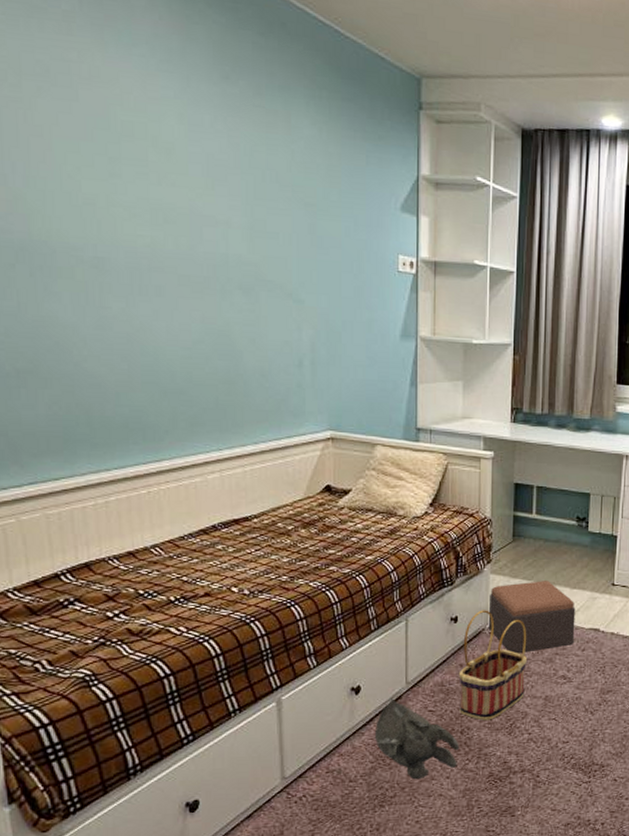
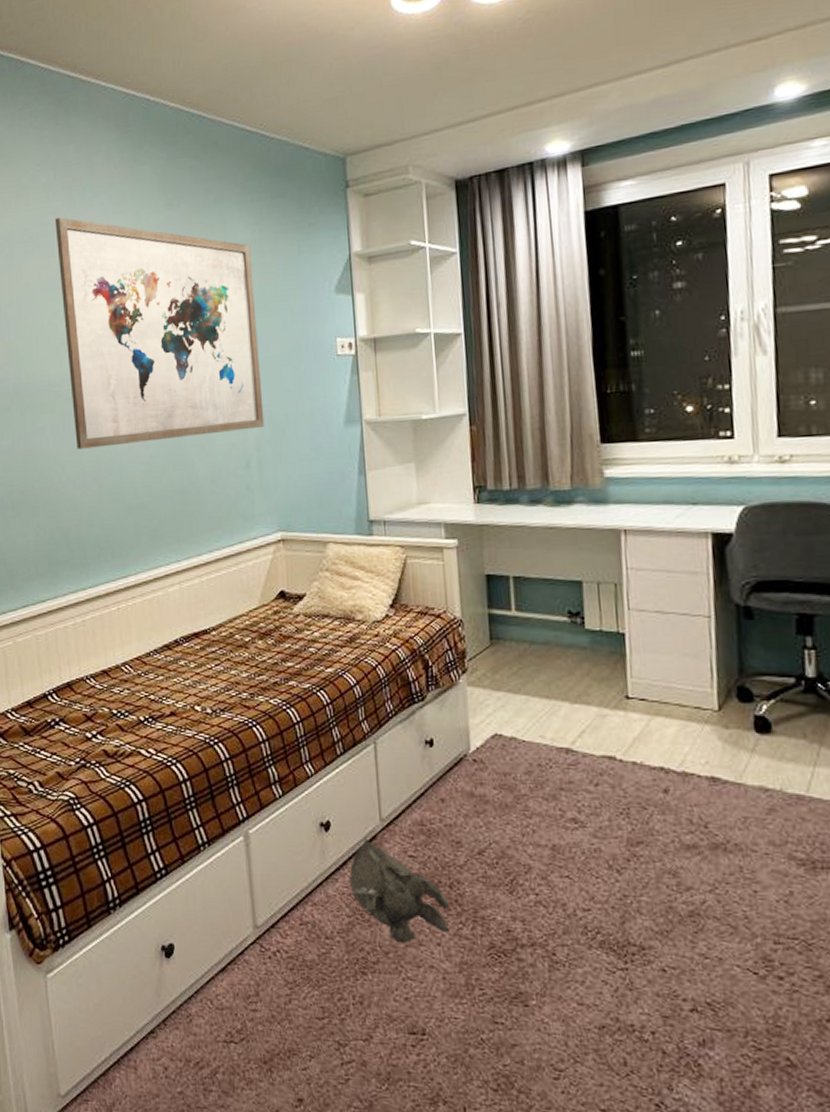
wall art: none [79,57,320,330] -> present [54,217,265,449]
basket: present [458,610,527,721] -> none [440,731,525,873]
footstool: present [488,581,576,654] -> none [468,694,583,788]

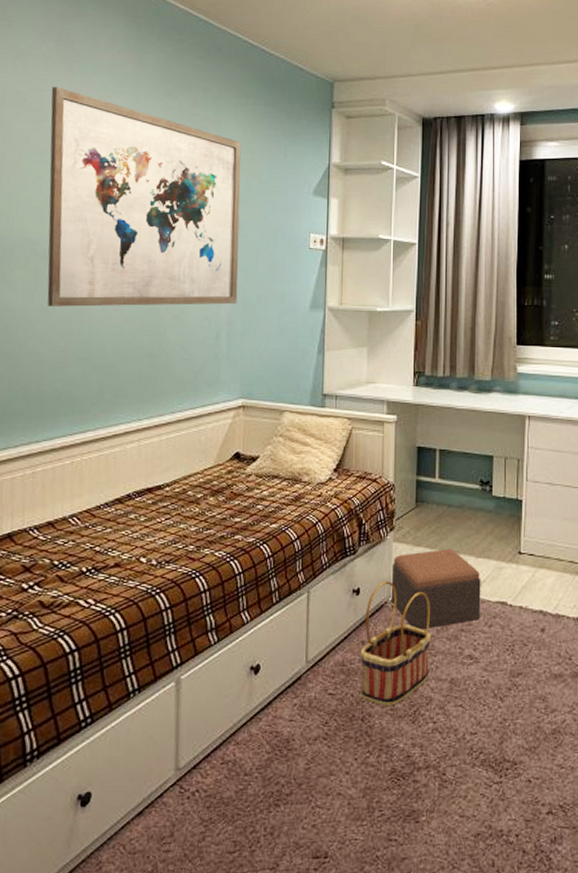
plush toy: present [349,838,449,944] -> none [272,679,360,775]
basket: none [440,731,525,873] -> present [360,581,431,706]
footstool: none [468,694,583,788] -> present [391,549,481,630]

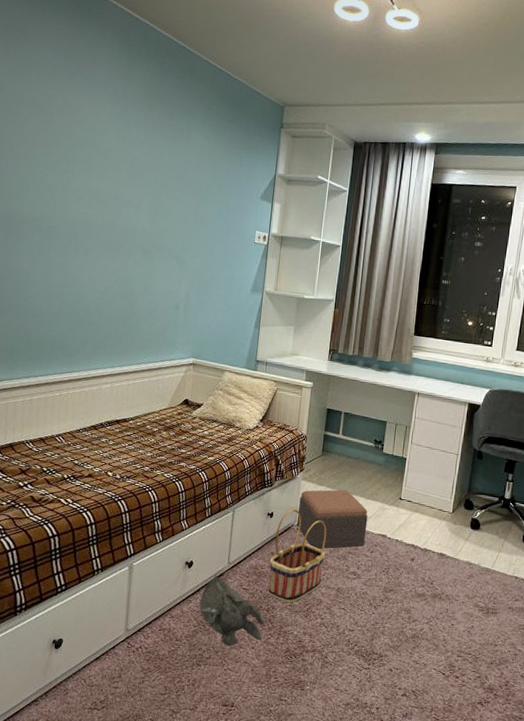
wall art: present [47,87,242,307] -> none [47,94,206,283]
plush toy: none [272,679,360,775] -> present [199,574,265,646]

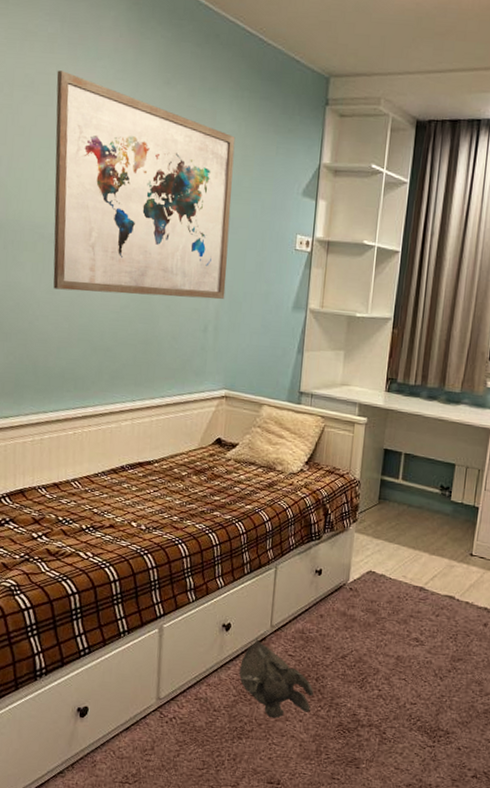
wall art: none [47,94,206,283] -> present [53,70,236,300]
basket: present [267,509,327,603] -> none [316,566,385,672]
footstool: present [296,489,368,549] -> none [349,543,433,612]

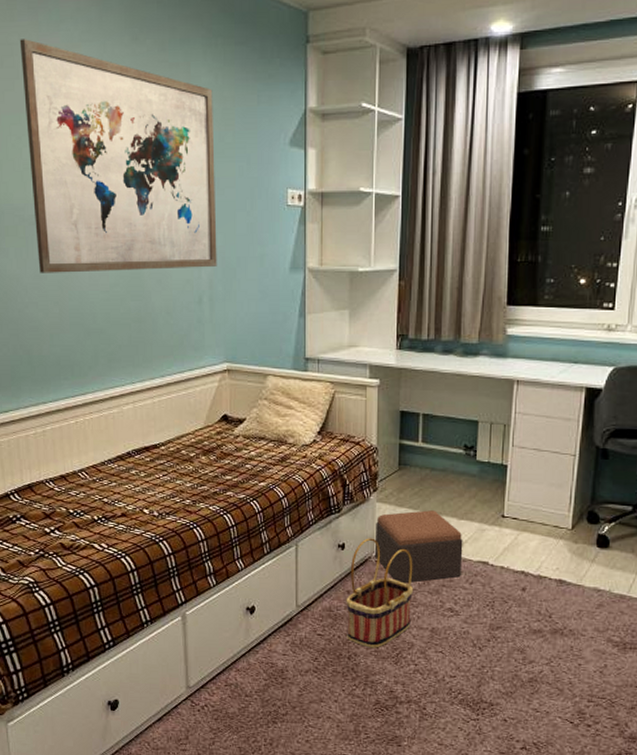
plush toy: present [238,639,313,719] -> none [267,620,346,700]
basket: none [316,566,385,672] -> present [346,538,413,648]
footstool: none [349,543,433,612] -> present [374,510,463,584]

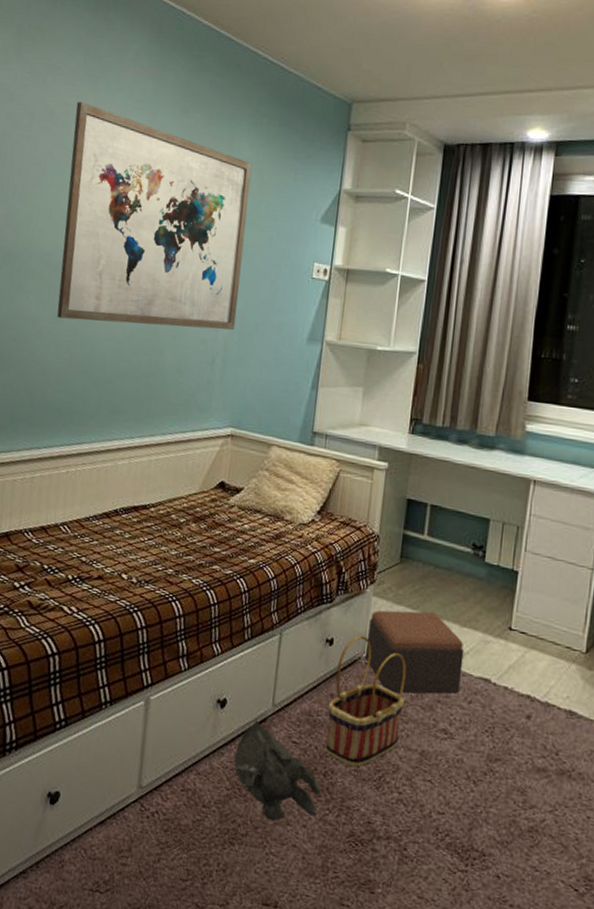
plush toy: none [267,620,346,700] -> present [233,719,321,821]

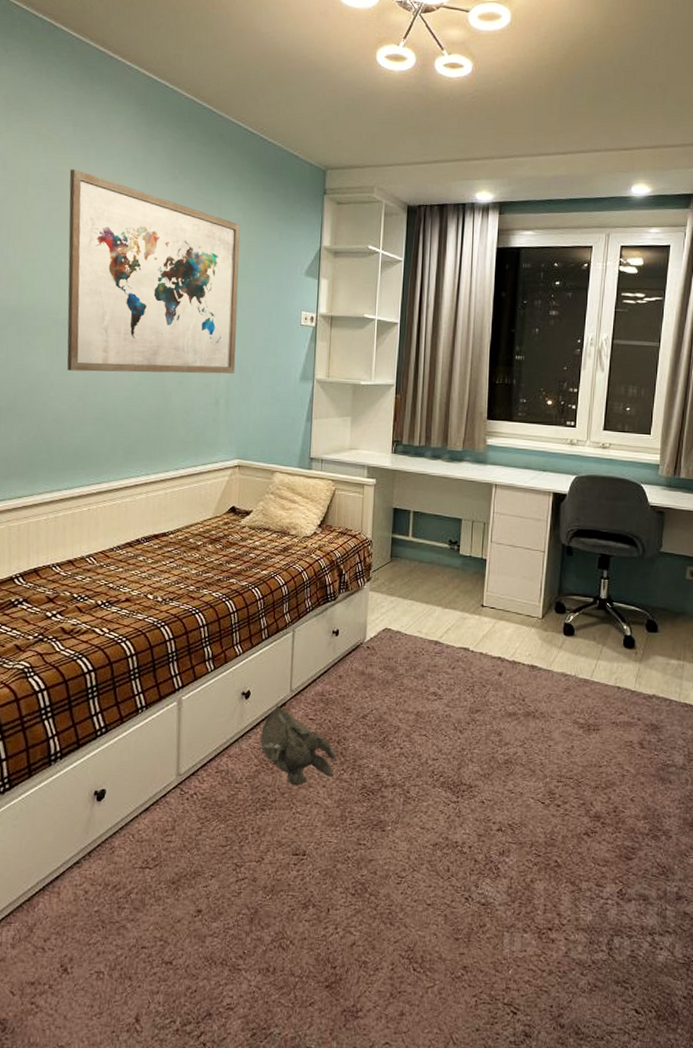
basket: present [325,635,407,767] -> none [337,625,401,732]
footstool: present [364,610,464,694] -> none [366,599,447,669]

